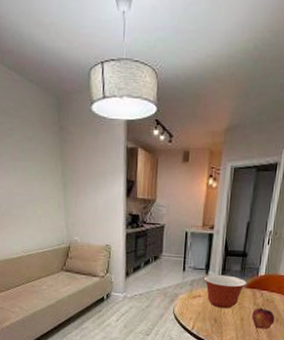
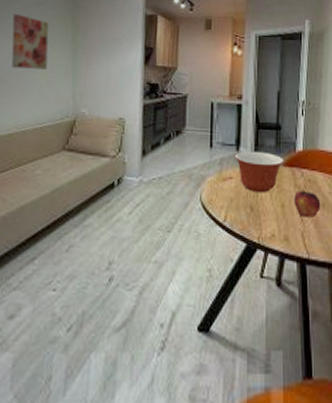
wall art: none [8,149,43,202] -> present [11,13,49,70]

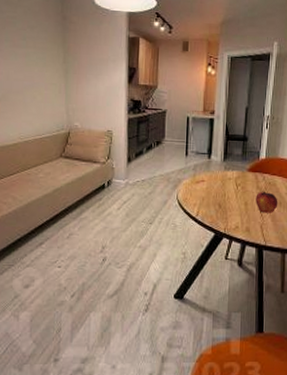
wall art: present [11,13,49,70] -> none [9,36,43,88]
mixing bowl: present [234,151,284,193] -> none [206,158,248,194]

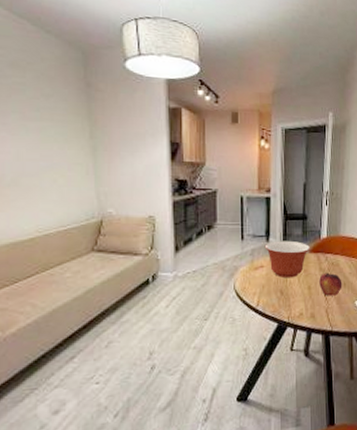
mixing bowl: none [206,158,248,194] -> present [264,240,310,278]

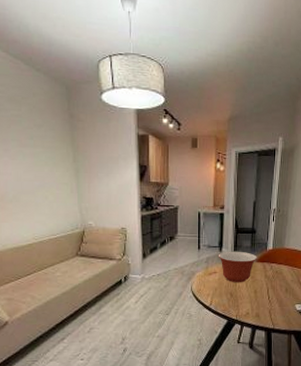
fruit: present [319,272,342,296] -> none [264,279,285,299]

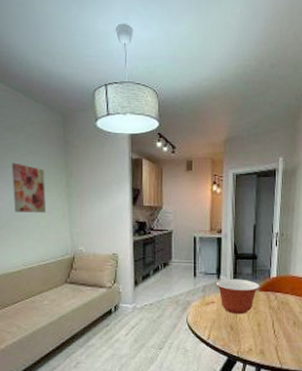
wall art: none [15,135,55,188] -> present [11,162,47,213]

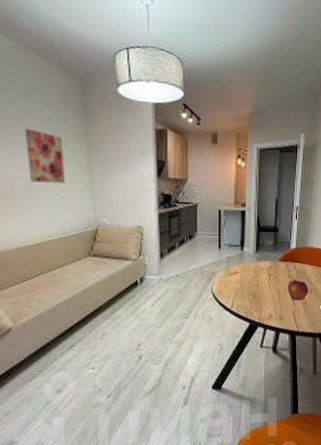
mixing bowl: present [215,279,259,315] -> none [239,250,280,284]
fruit: none [269,311,292,334] -> present [288,279,309,301]

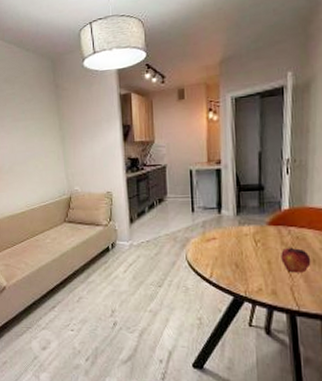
wall art: present [24,128,66,183] -> none [10,111,43,158]

